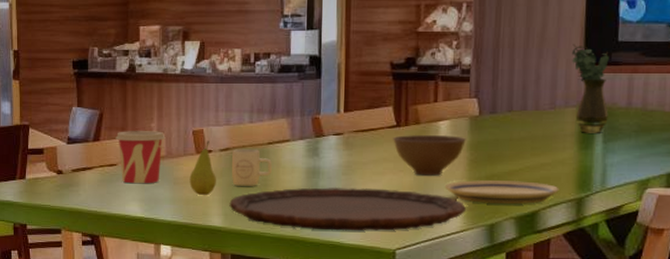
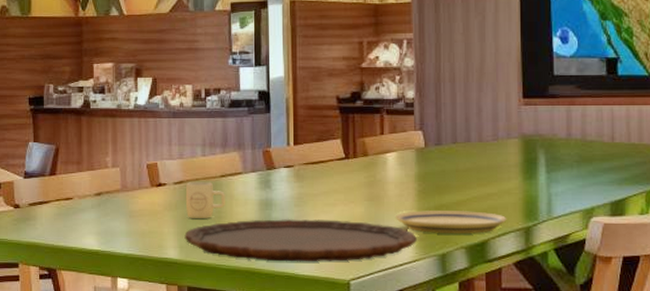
cup: present [115,131,166,184] -> none [71,165,120,217]
fruit: present [189,140,216,196] -> none [144,174,171,229]
bowl: present [393,134,466,176] -> none [342,166,413,207]
vase: present [572,43,609,133] -> none [511,77,550,164]

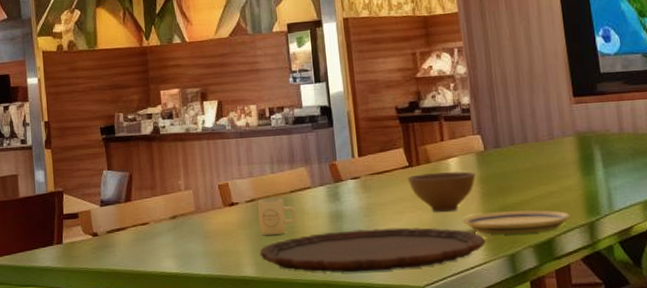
bowl: none [342,166,413,207] -> present [407,171,476,212]

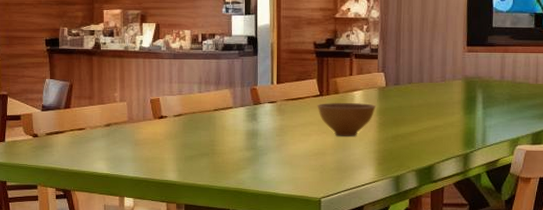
mug: present [257,198,297,235] -> none [183,115,218,146]
tray: present [260,227,486,273] -> none [182,146,378,183]
plate: present [463,210,571,234] -> none [360,140,450,159]

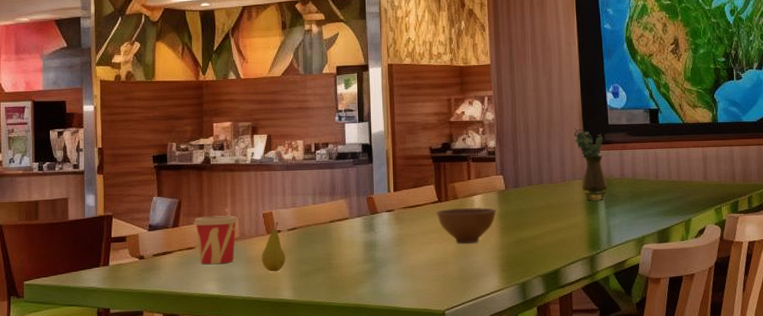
cup: none [84,99,127,145] -> present [193,215,239,265]
fruit: none [148,107,171,155] -> present [261,221,285,272]
vase: none [457,28,487,101] -> present [574,127,608,201]

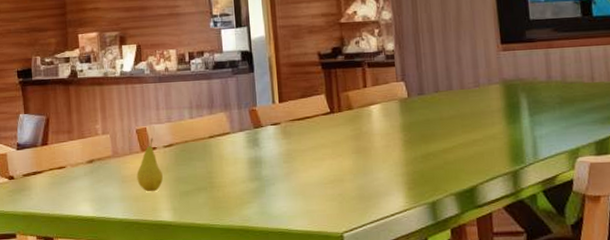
cup: present [193,215,239,265] -> none [62,132,111,185]
bowl: present [436,207,496,243] -> none [328,118,398,159]
vase: present [574,127,608,201] -> none [487,24,531,108]

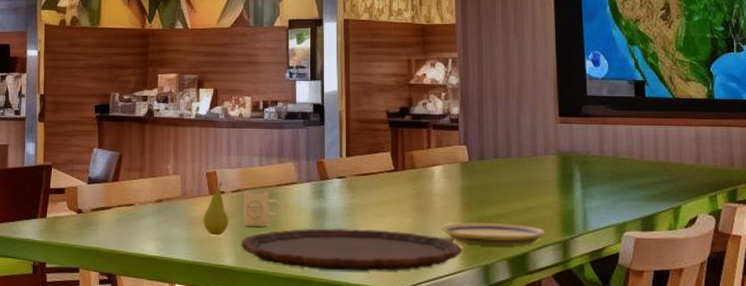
mug: none [175,144,216,180] -> present [242,191,281,227]
tray: none [177,174,407,219] -> present [241,227,463,271]
plate: none [384,158,494,182] -> present [442,222,546,246]

